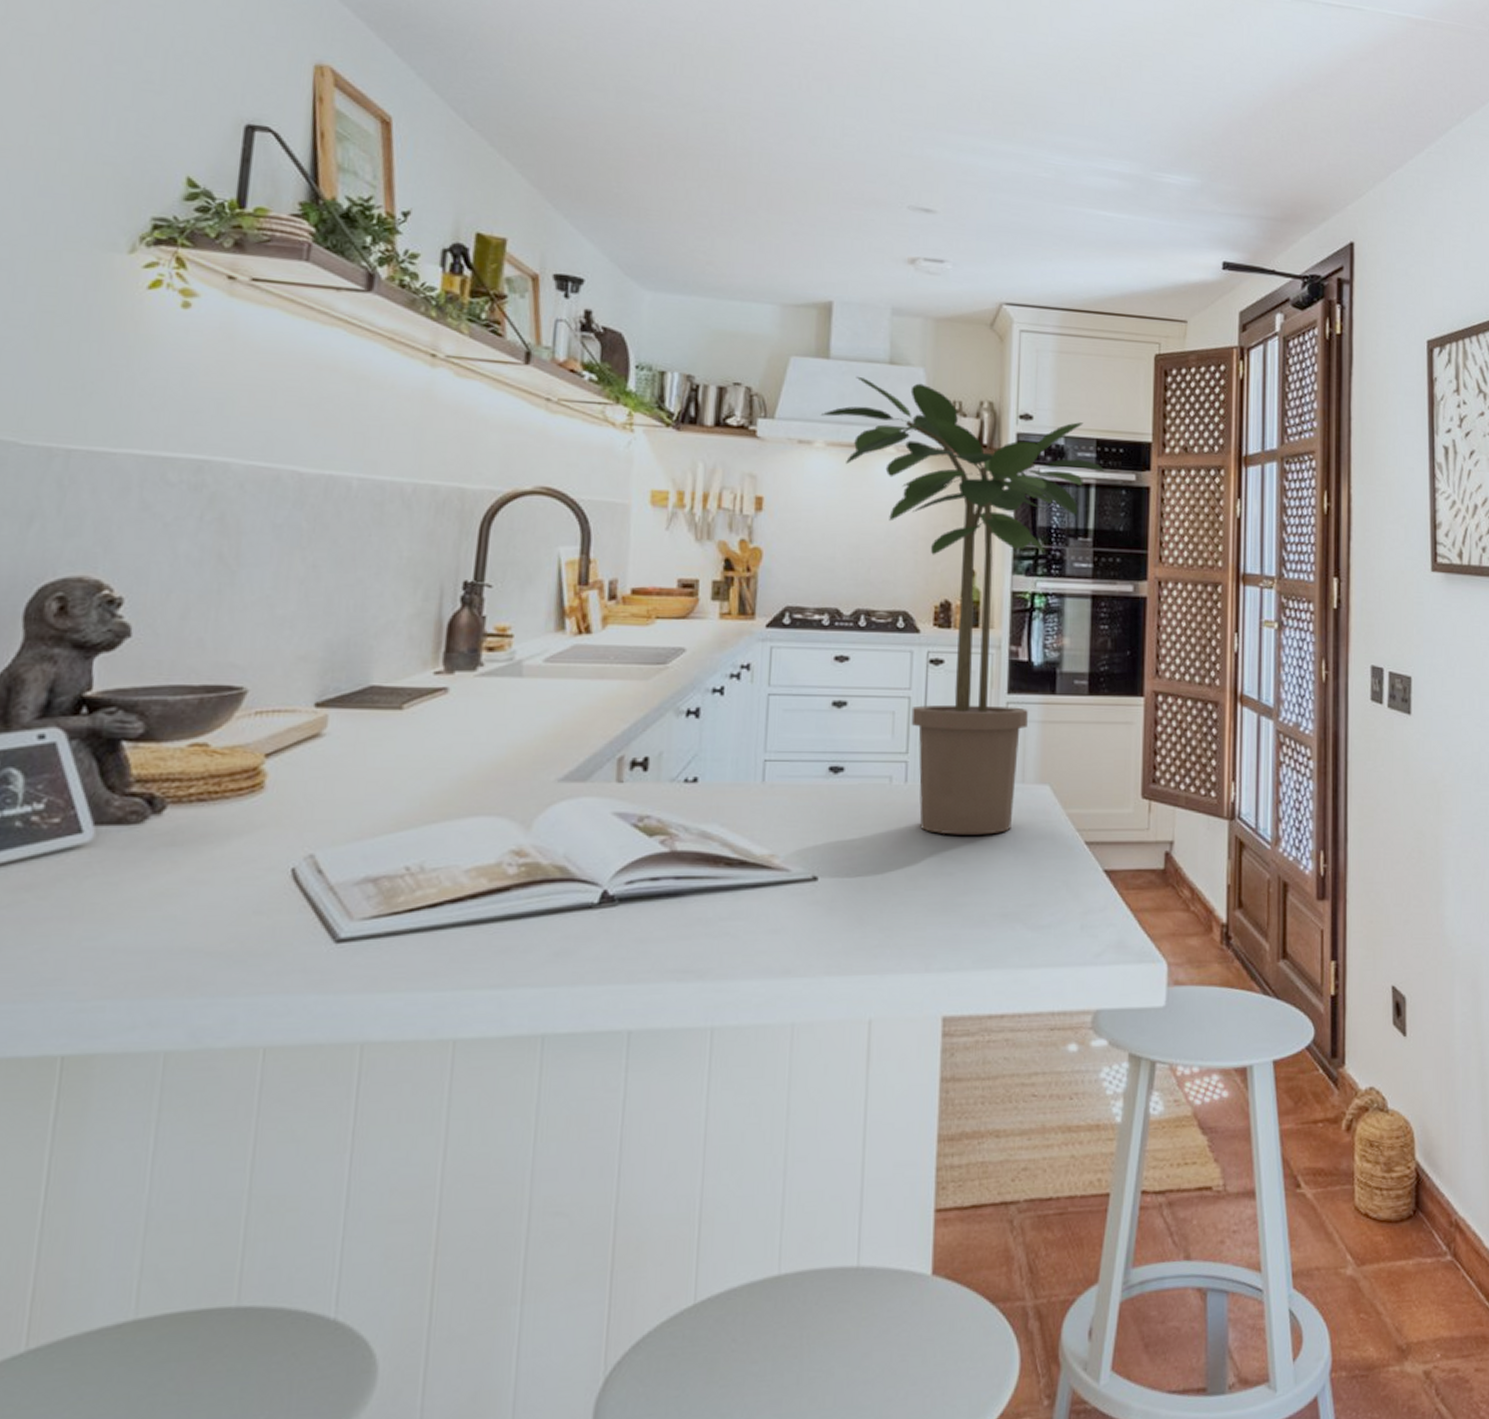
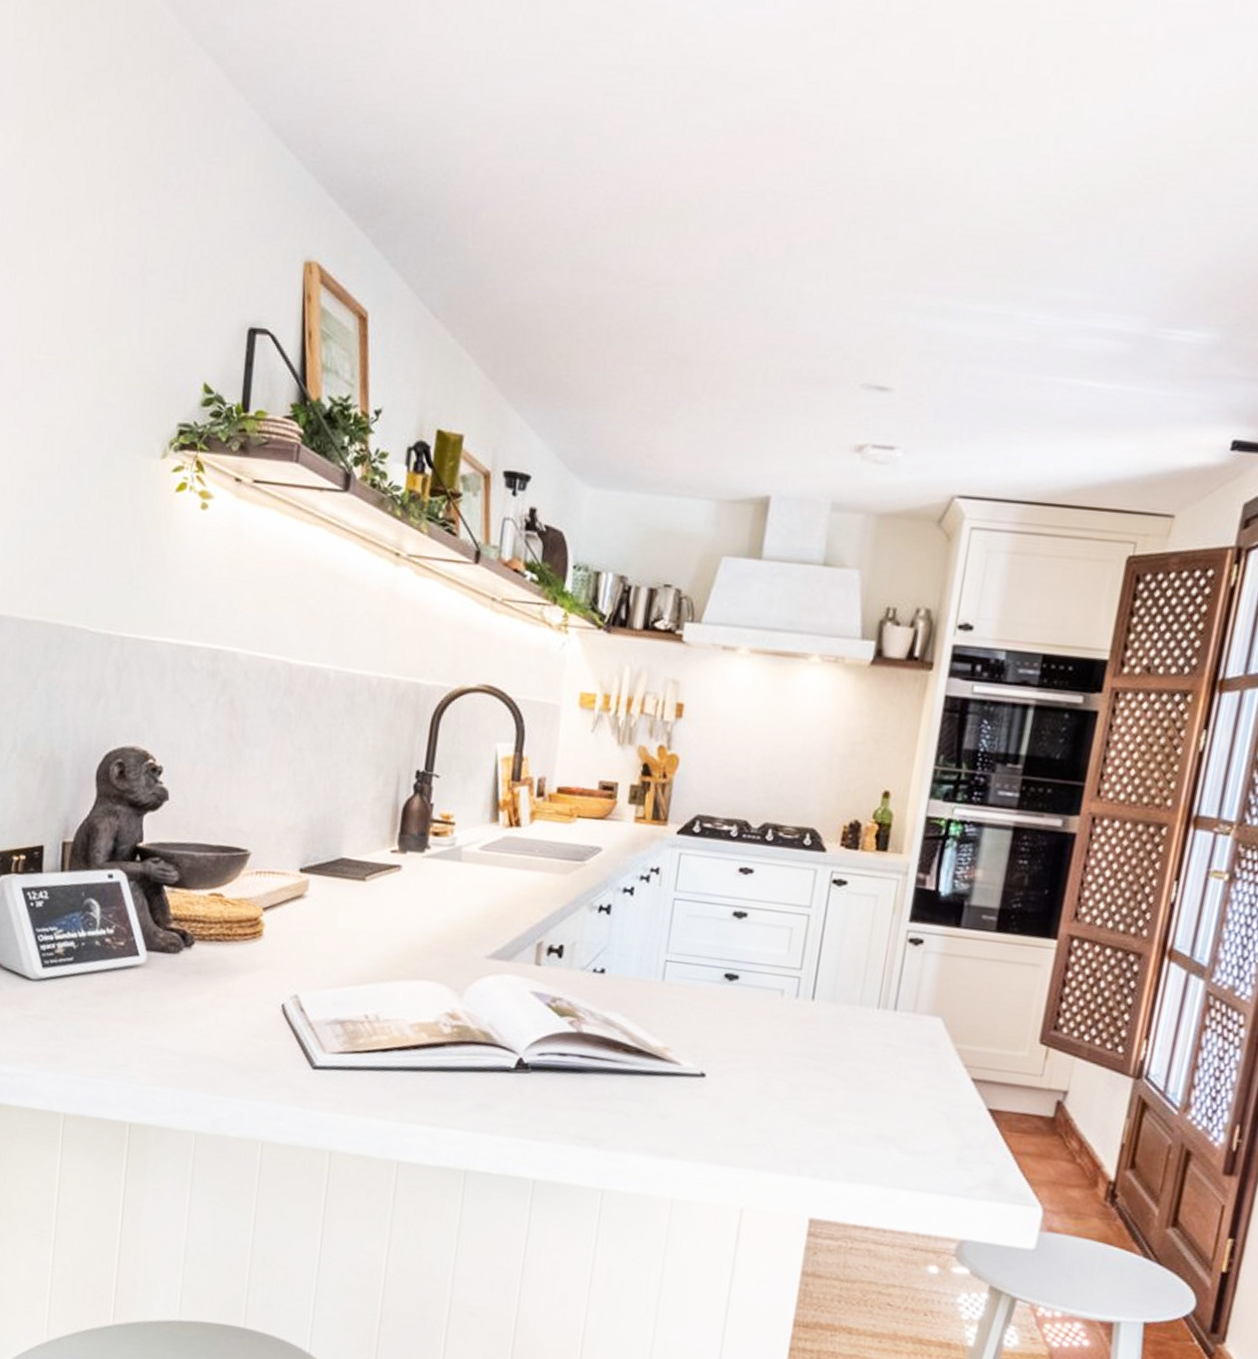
potted plant: present [820,376,1105,835] -> none [747,578,1049,1058]

